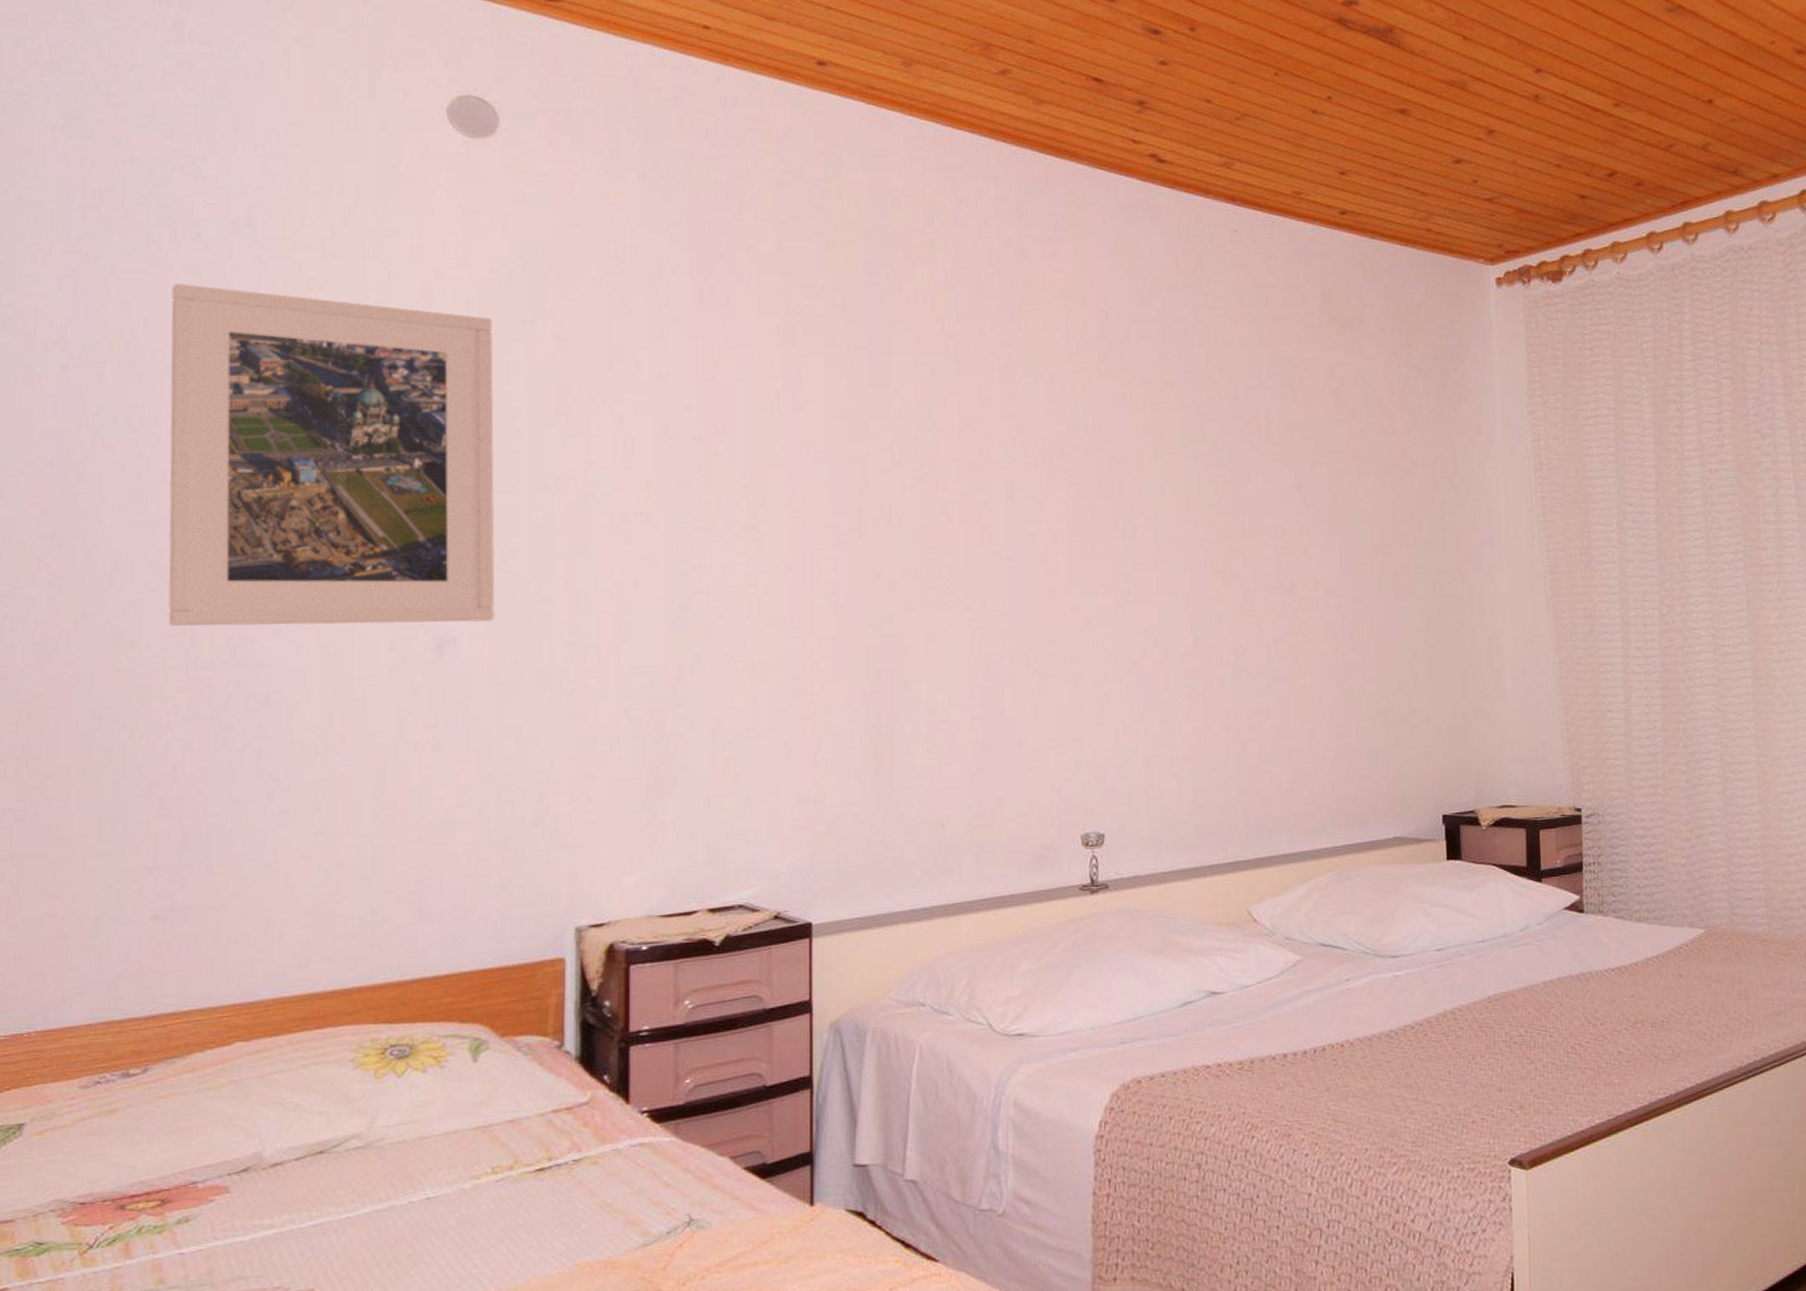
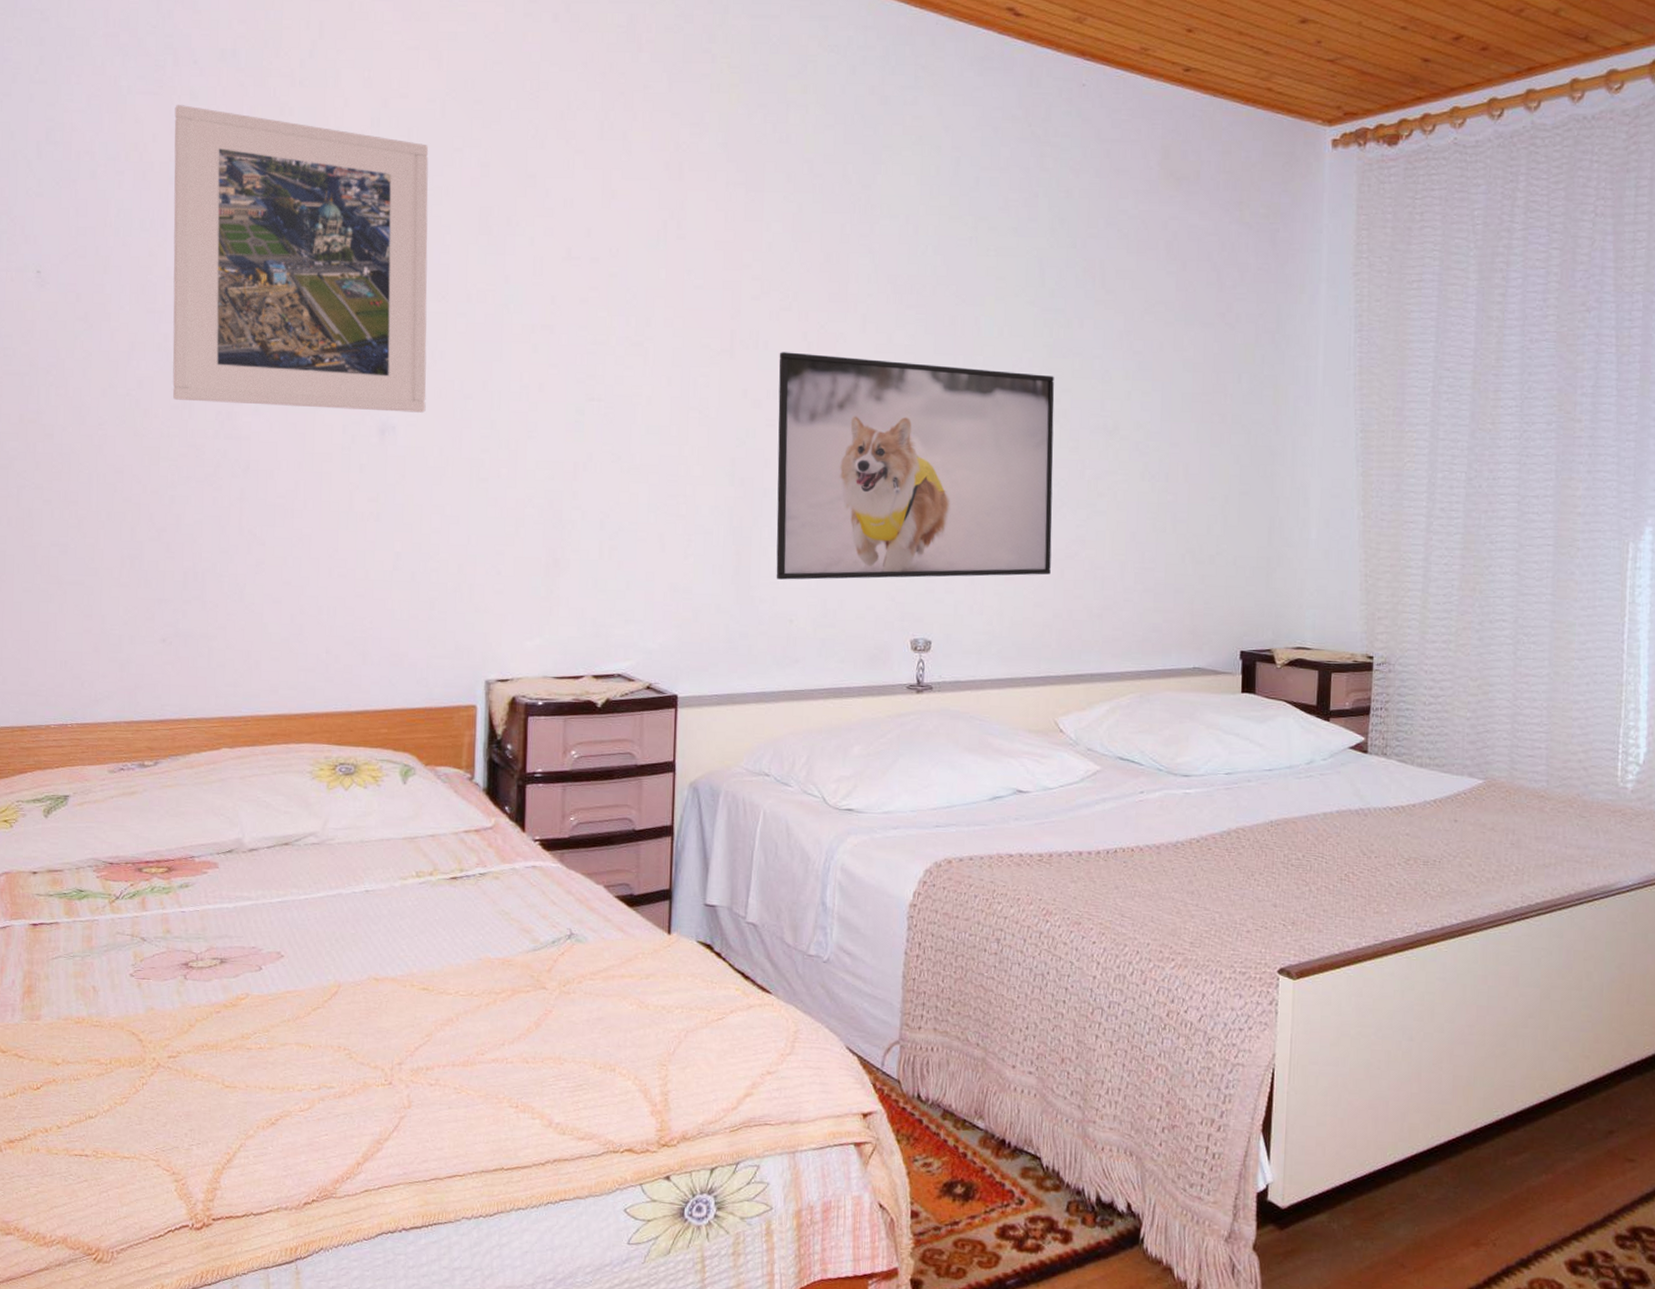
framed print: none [915,526,1233,780] -> present [776,352,1055,580]

